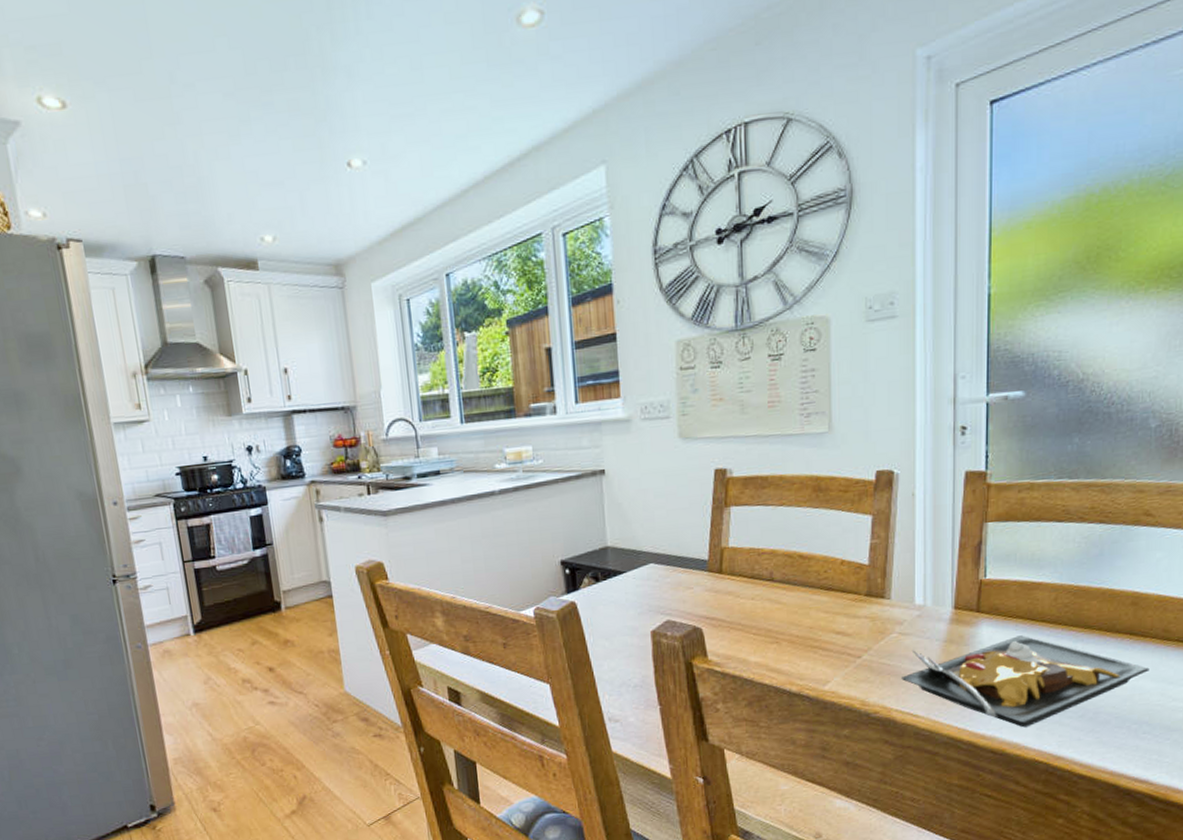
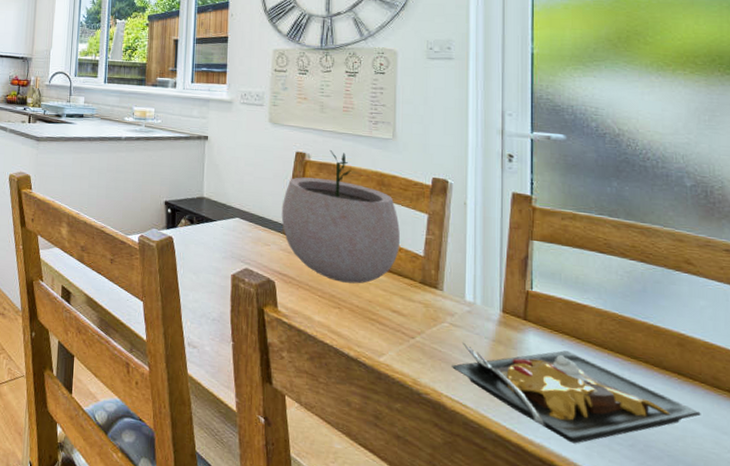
plant pot: none [703,459,841,613] -> present [281,150,400,284]

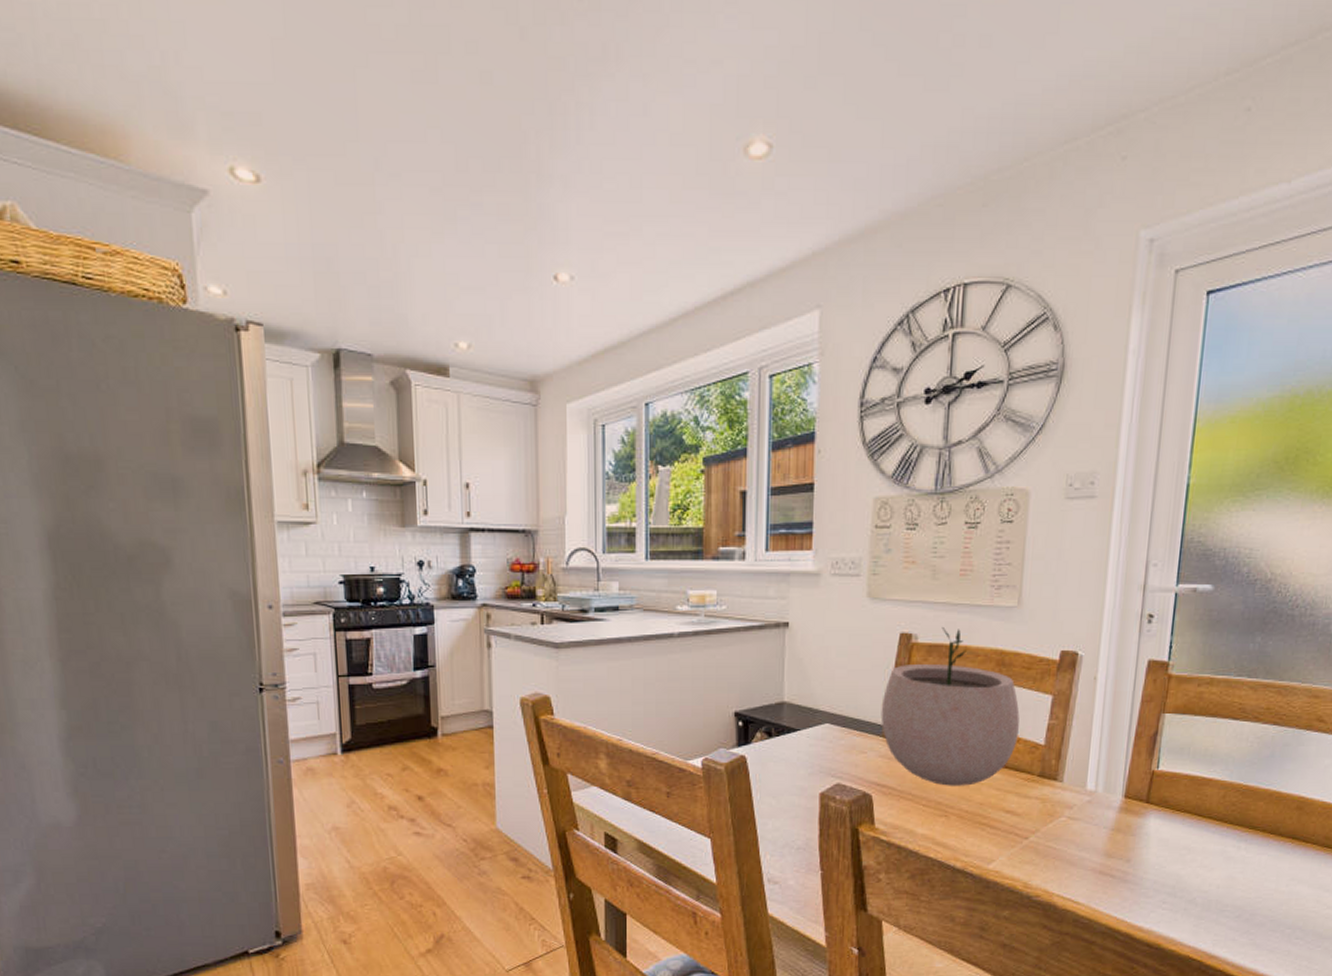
plate: present [452,342,701,444] -> none [1066,830,1308,923]

